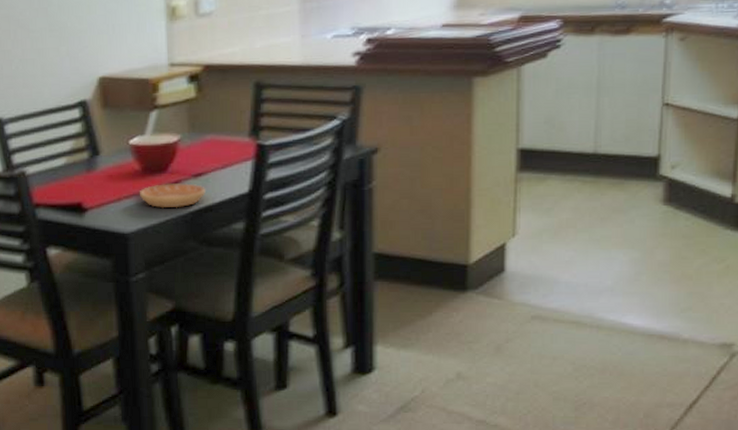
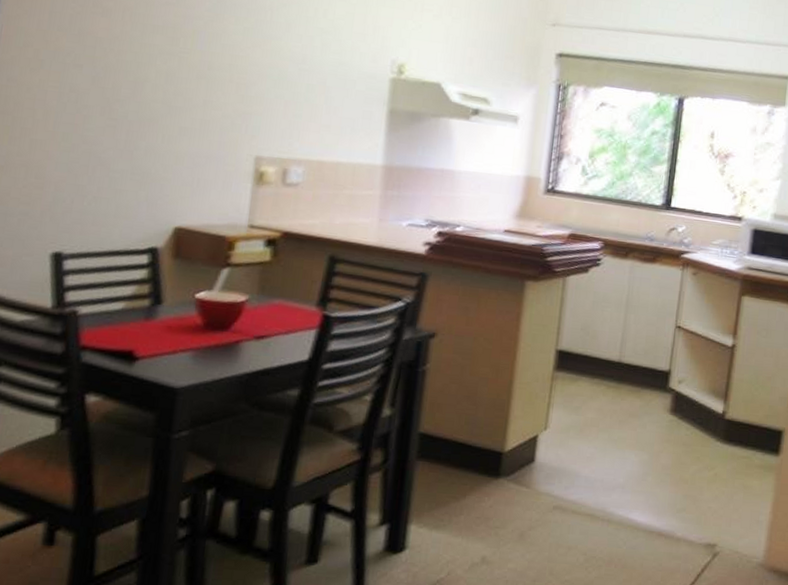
saucer: present [139,183,206,209] -> none [196,342,266,368]

